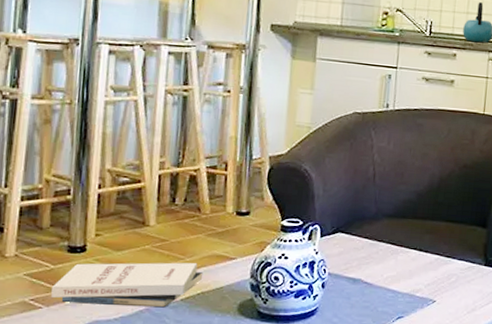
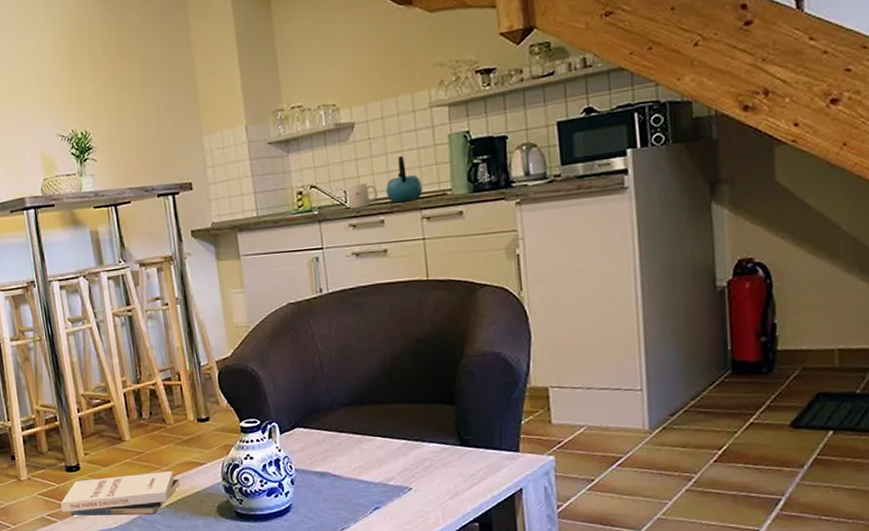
mug: none [428,16,456,39] -> present [346,182,378,209]

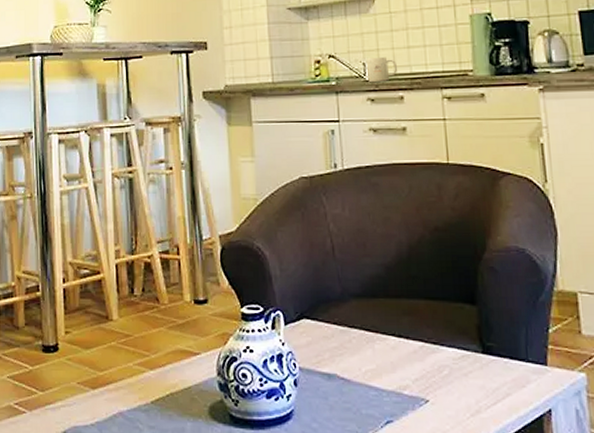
books: present [60,470,181,516] -> none [31,359,170,412]
kettle: present [386,156,423,204] -> none [406,33,444,80]

